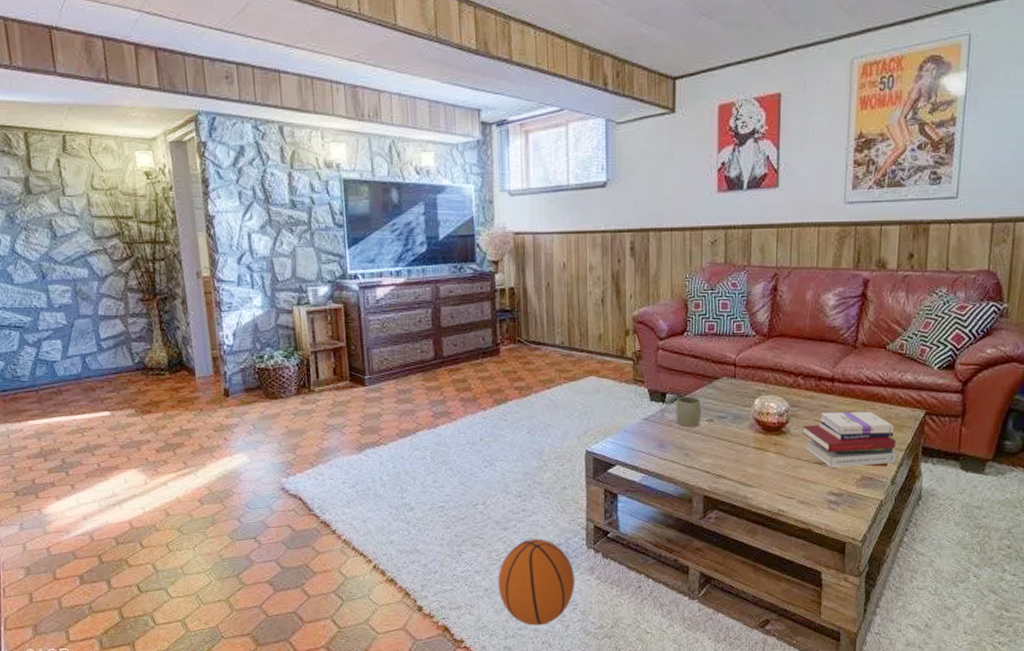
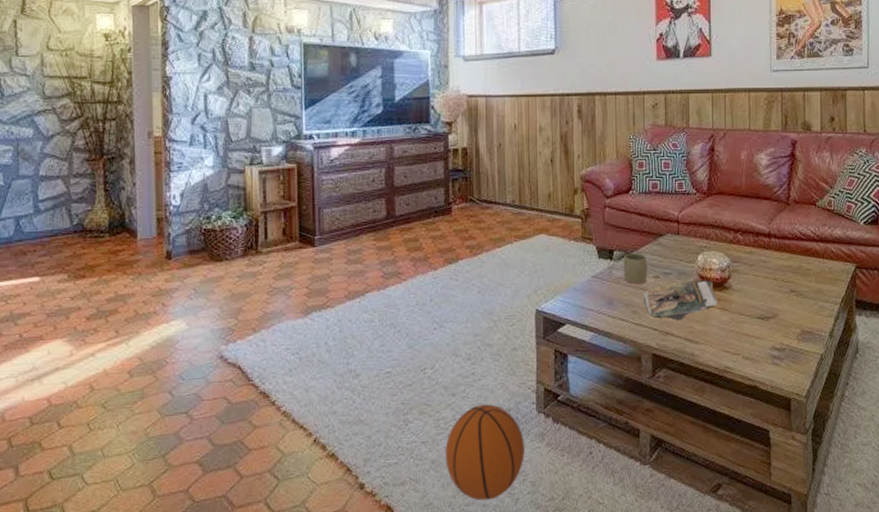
magazine: none [696,424,774,464] -> present [643,280,718,321]
books: present [802,411,896,468] -> none [744,265,832,322]

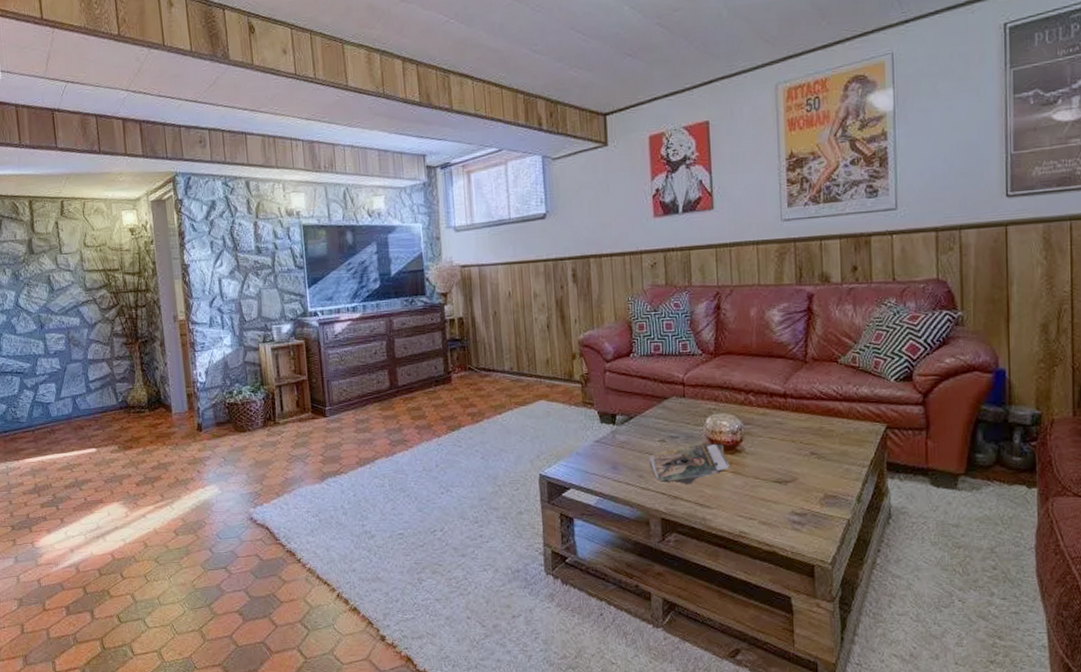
basketball: present [445,404,525,501] -> none [458,565,535,656]
mug: present [623,252,648,285] -> none [626,416,653,449]

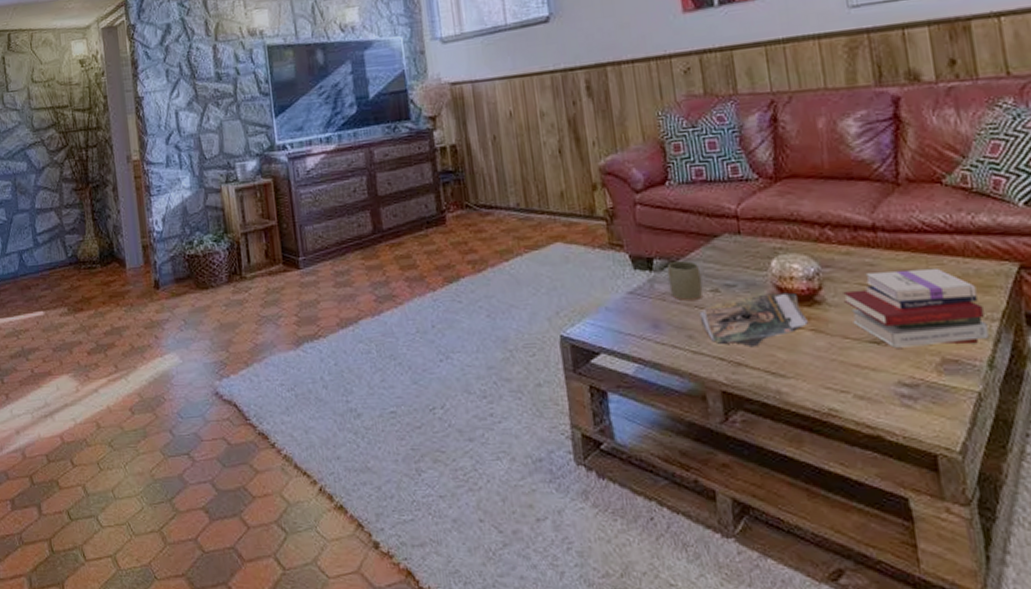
mug: none [626,416,653,449] -> present [667,260,703,302]
books: none [758,426,860,486] -> present [843,267,989,348]

